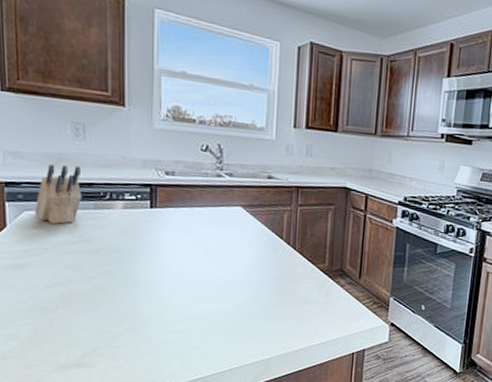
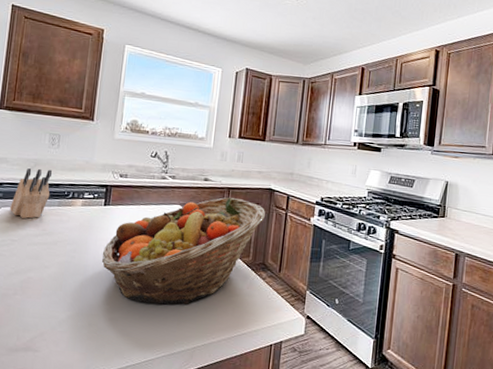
fruit basket: none [154,197,342,315] -> present [101,197,266,305]

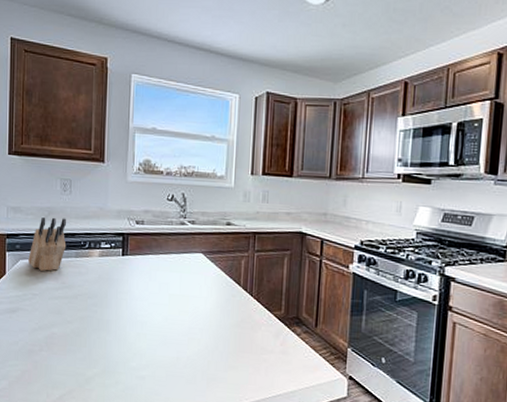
fruit basket: present [101,197,266,305] -> none [123,243,298,362]

